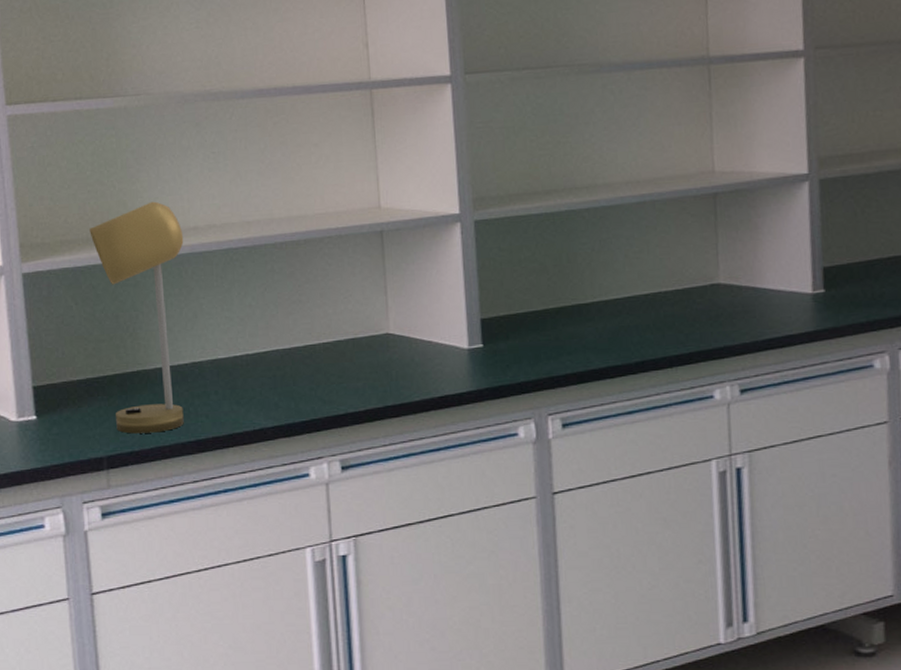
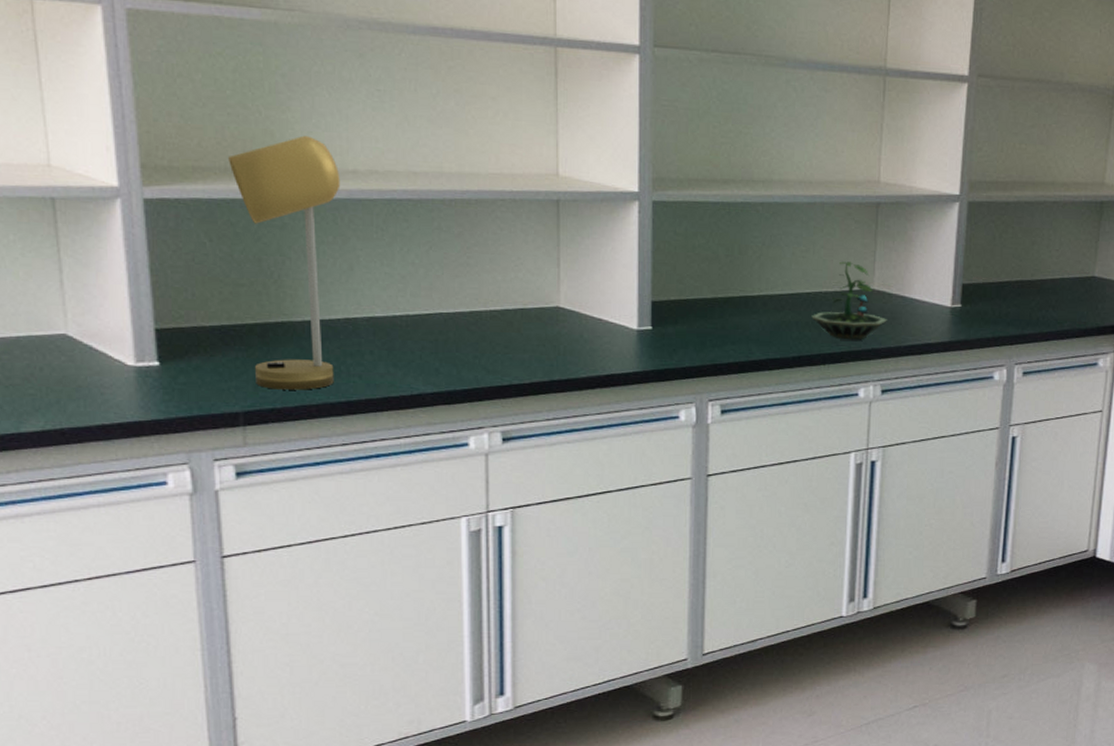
terrarium: none [652,257,739,340] -> present [811,261,887,340]

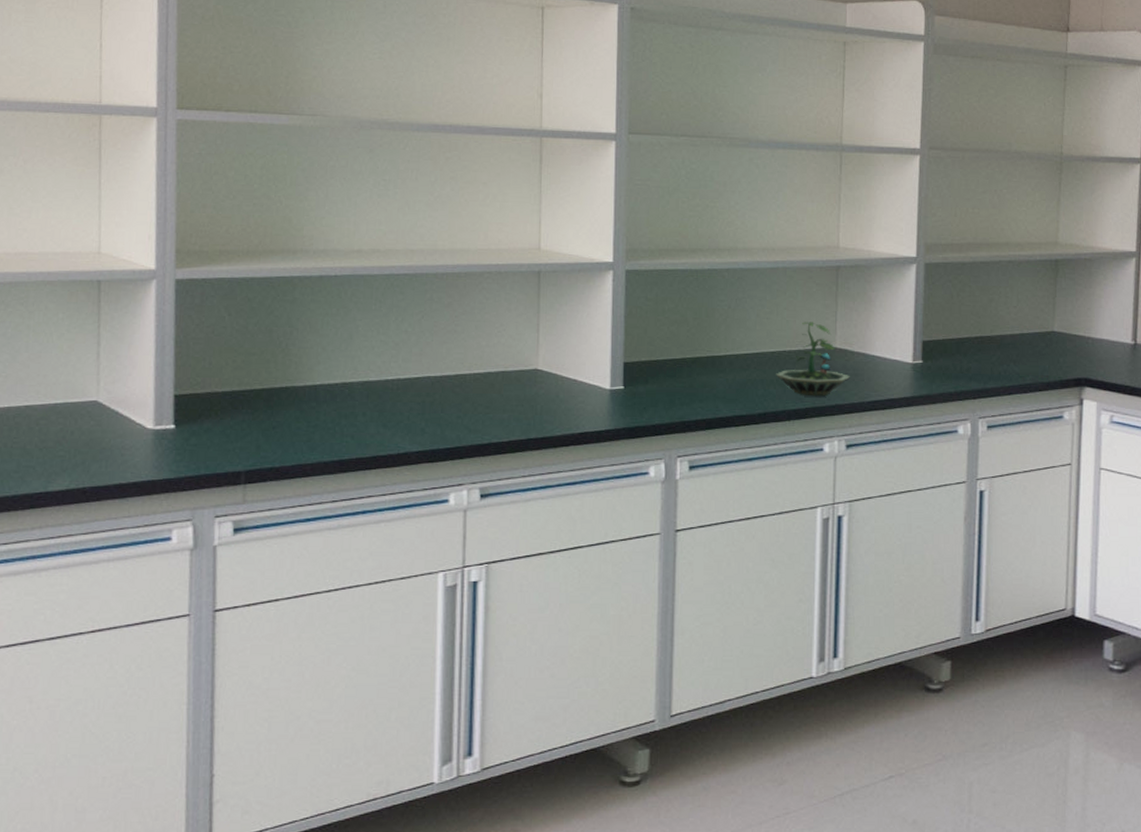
desk lamp: present [228,135,341,390] -> none [251,221,347,450]

